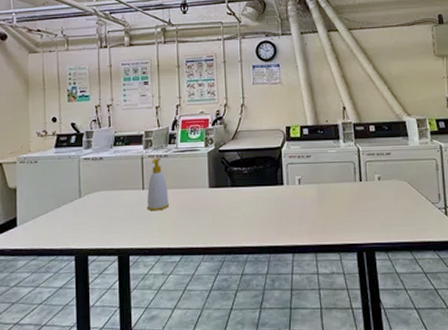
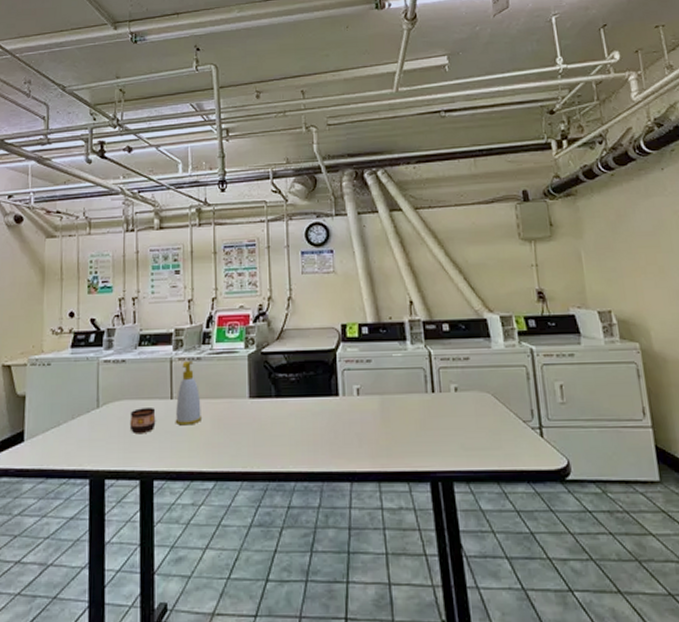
cup: none [108,197,130,219] -> present [129,408,156,435]

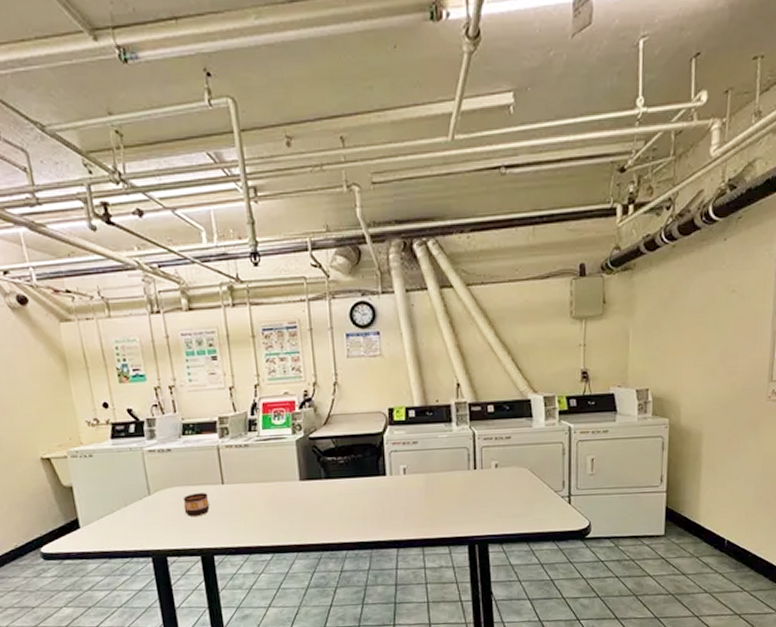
soap bottle: present [175,361,201,426] -> none [228,448,254,508]

